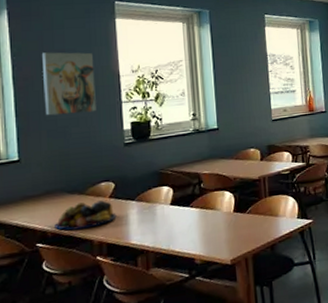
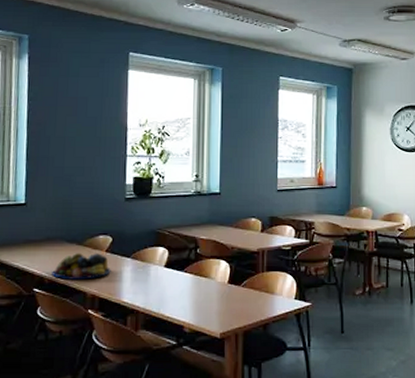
wall art: present [42,52,96,116] -> none [54,99,104,163]

